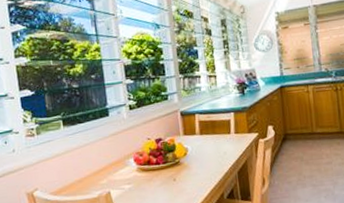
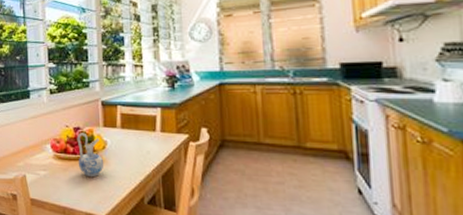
ceramic pitcher: none [159,143,187,183] -> present [76,132,104,176]

